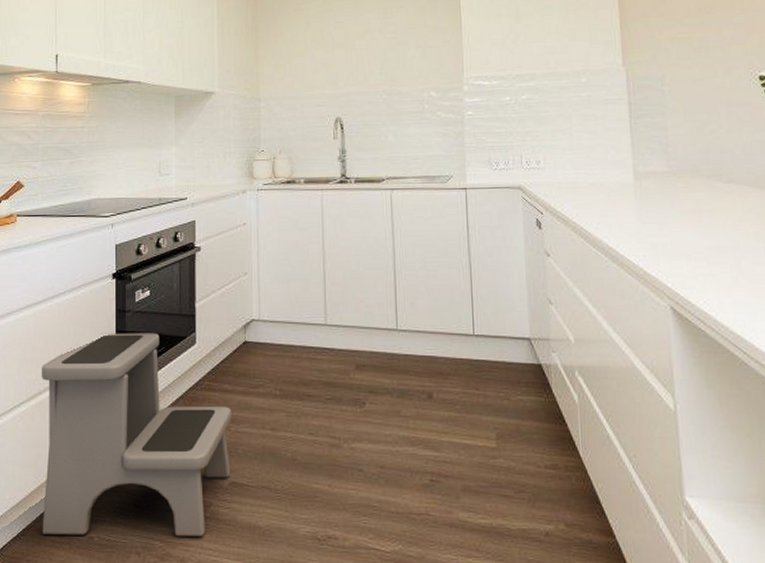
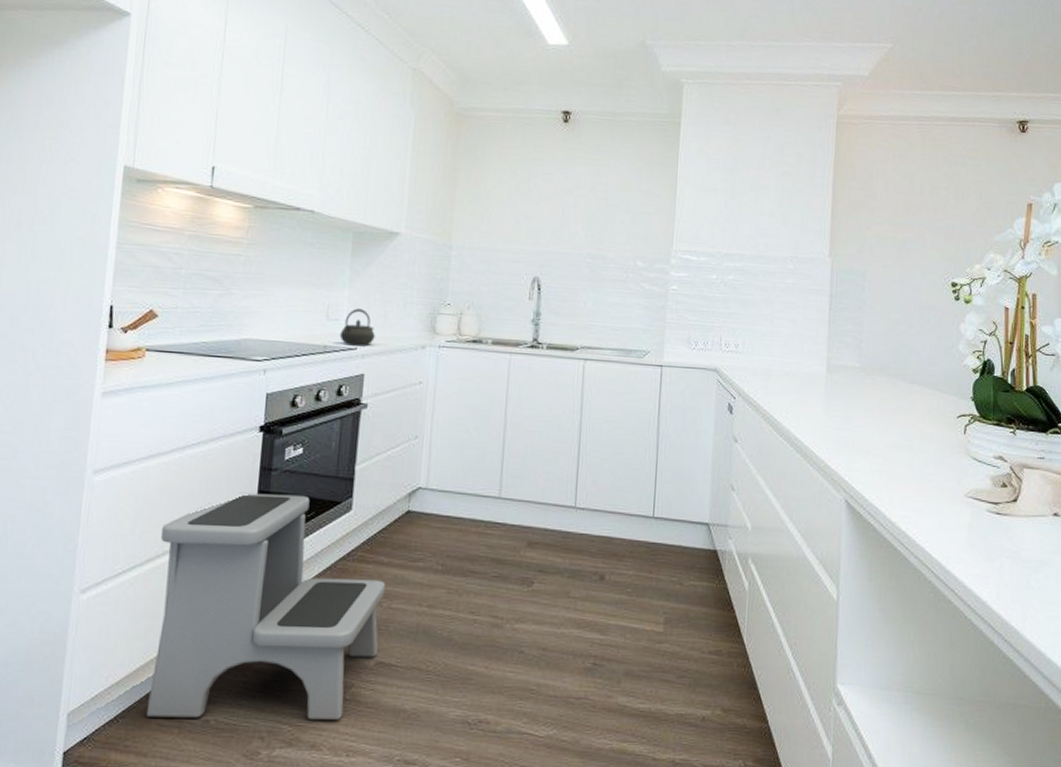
kettle: none [171,163,201,196] -> present [339,308,375,347]

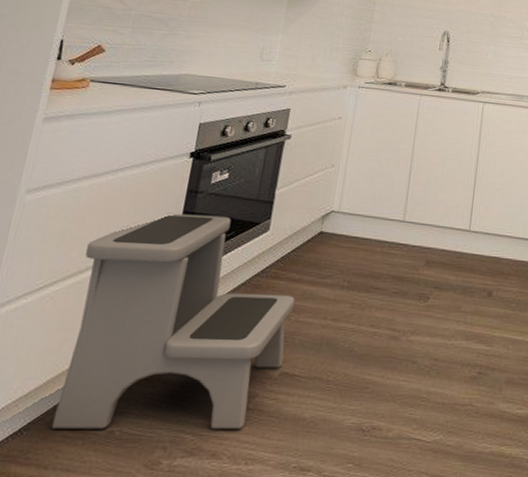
kettle: present [339,308,375,347] -> none [270,51,303,85]

